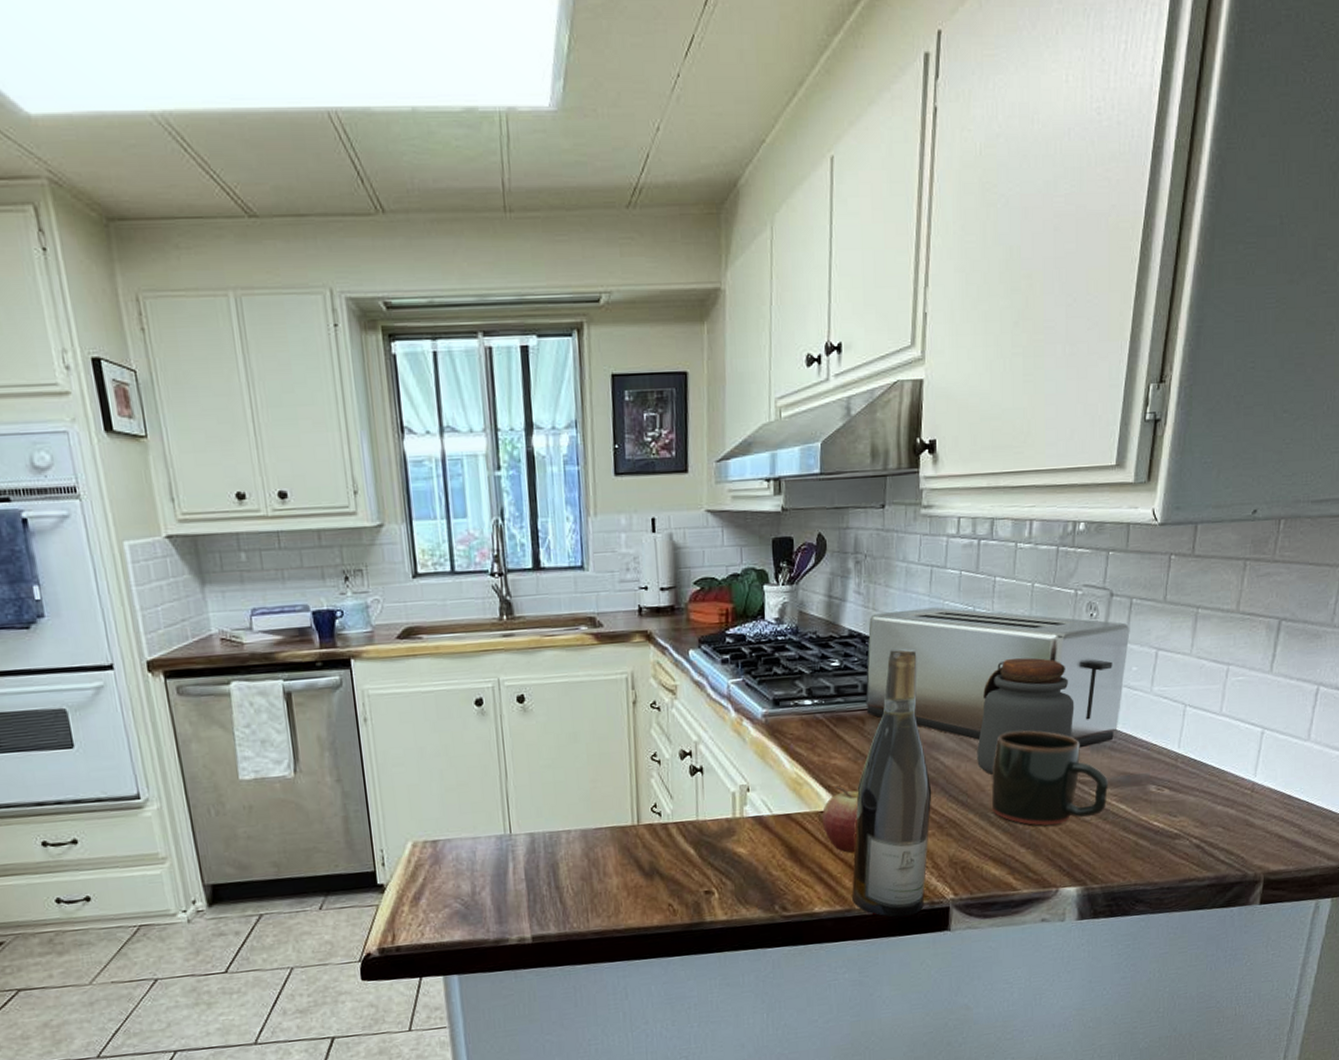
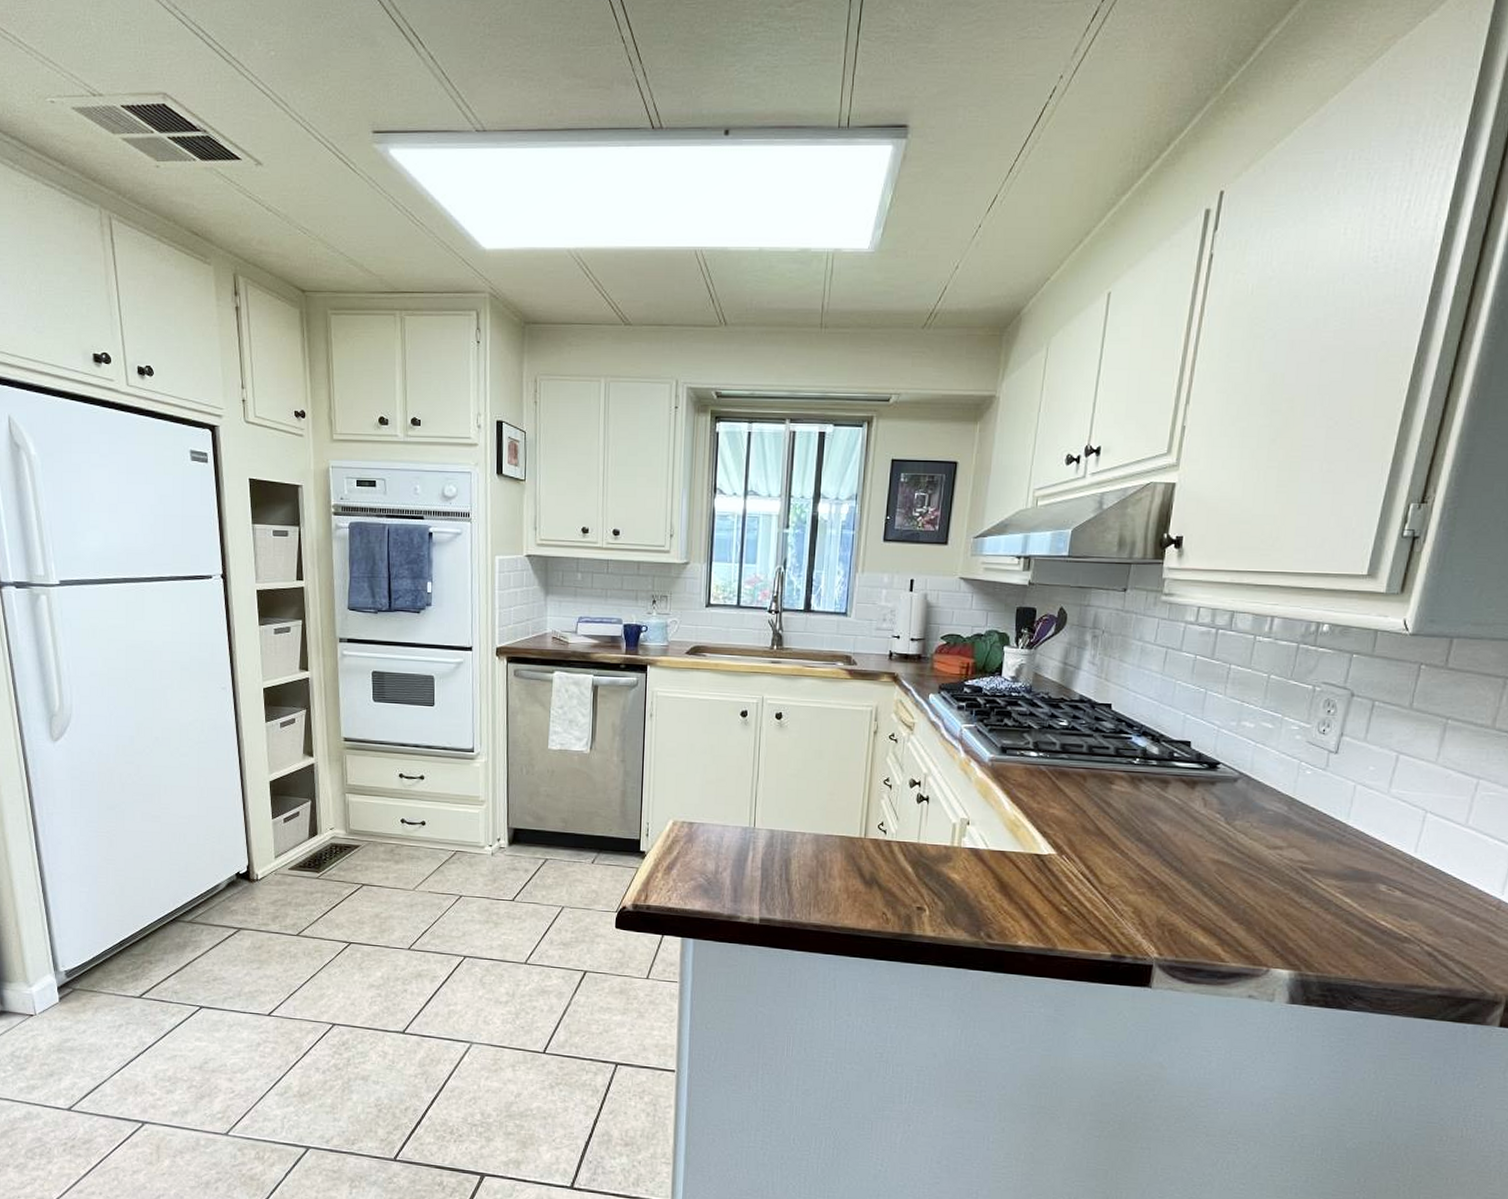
fruit: present [822,785,859,854] -> none [1035,833,1073,898]
wine bottle: present [852,648,932,918] -> none [1056,717,1146,966]
toaster: present [865,607,1130,748] -> none [1089,684,1370,837]
jar: present [977,657,1075,776] -> none [1195,742,1303,848]
mug: present [991,730,1109,826] -> none [1207,810,1334,905]

